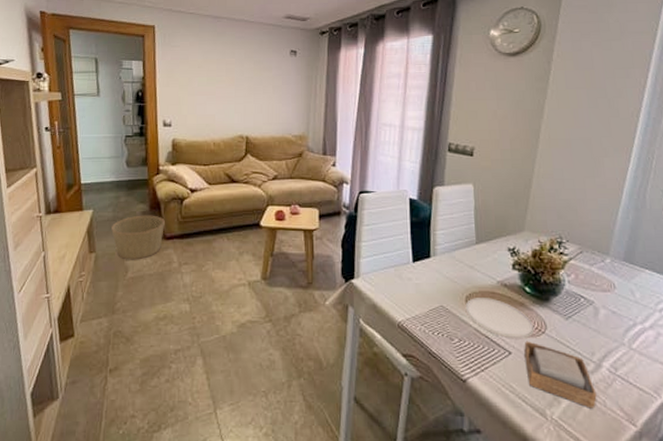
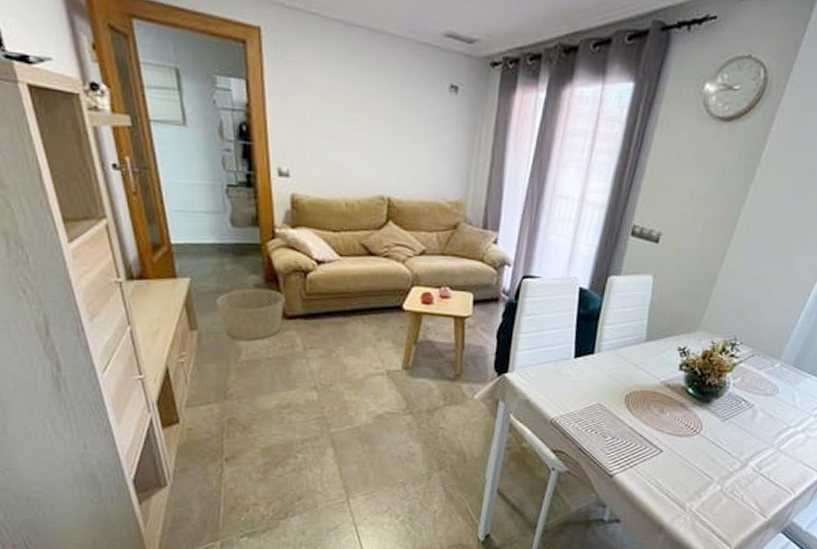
plate: present [465,298,535,339] -> none [623,397,691,439]
napkin holder: present [524,341,597,409] -> none [674,440,737,502]

